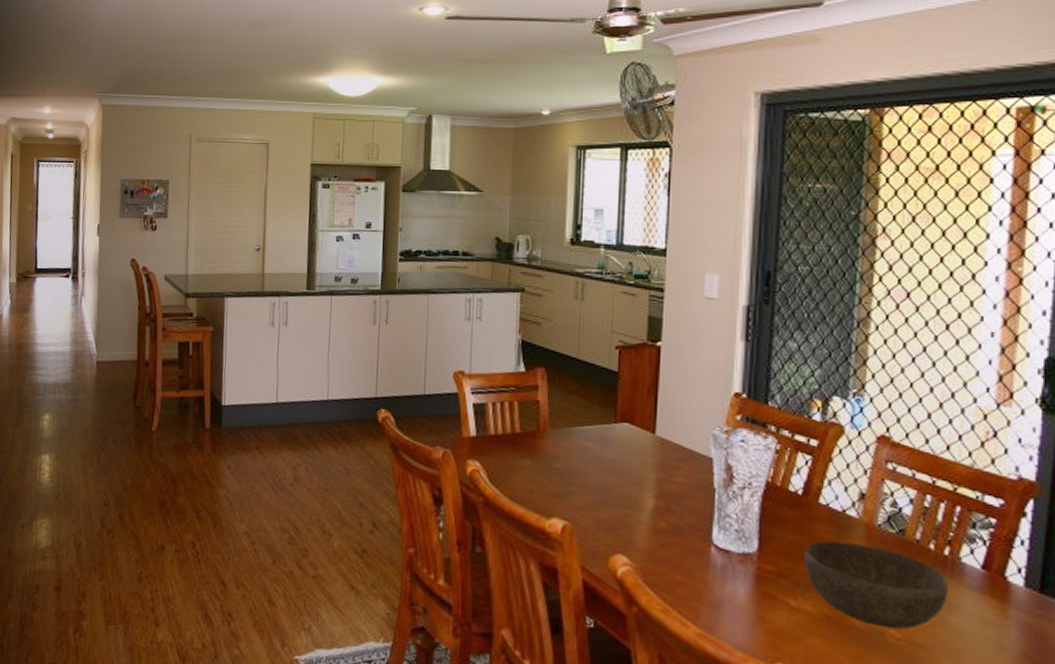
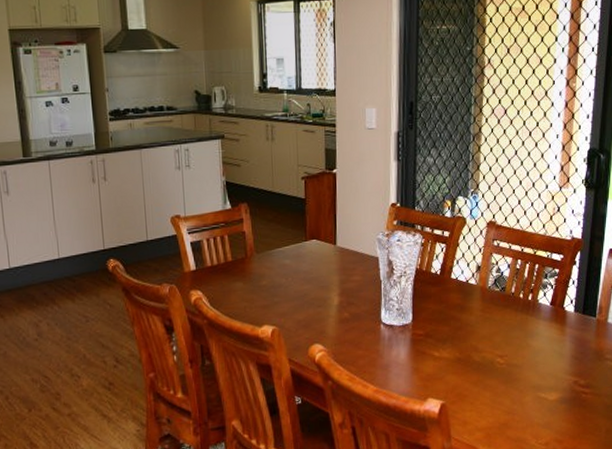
bowl: present [804,541,948,629] -> none [443,303,531,358]

